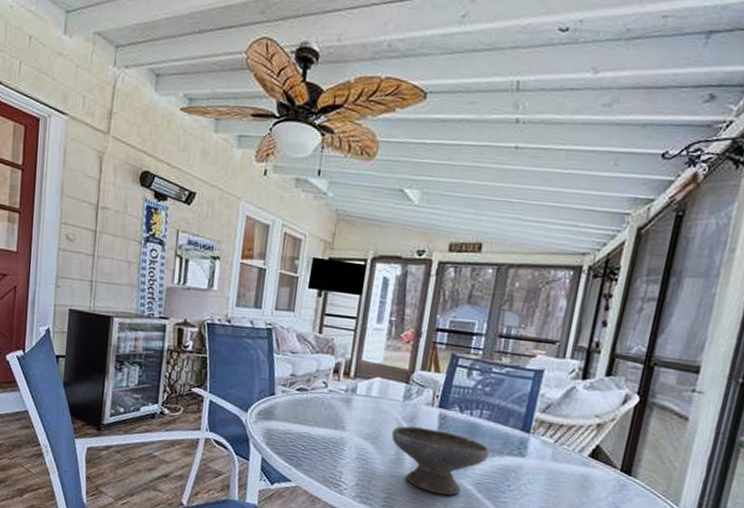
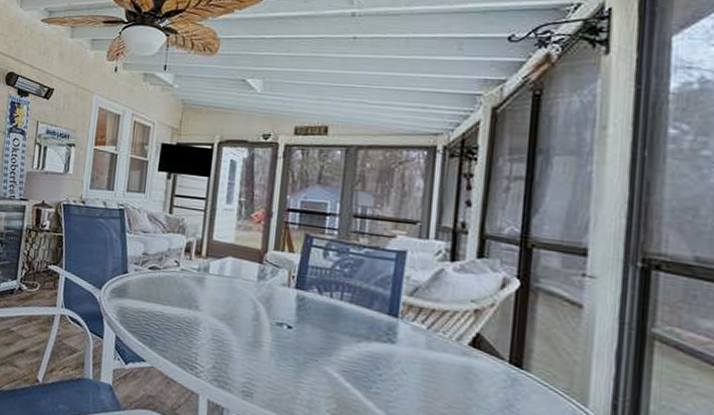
bowl: present [392,425,491,495] -> none [248,306,356,383]

